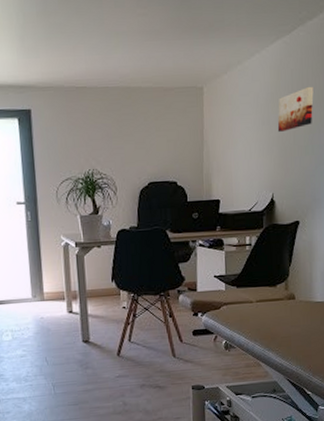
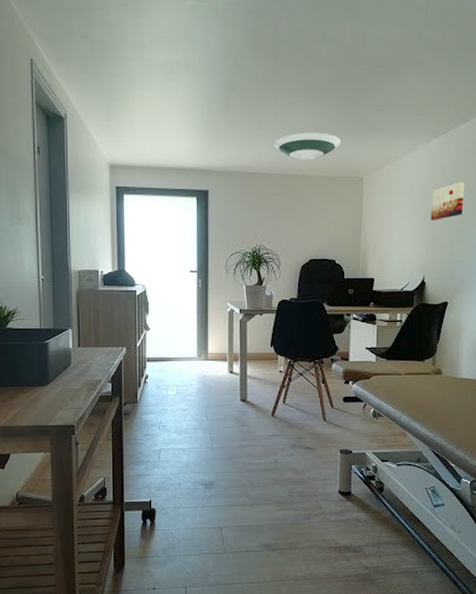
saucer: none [101,36,176,72] -> present [273,132,341,162]

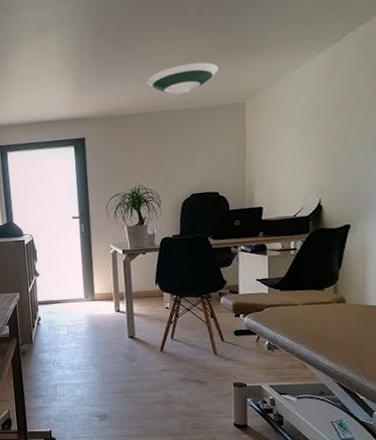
wall art: present [430,181,465,220] -> none [325,90,367,138]

